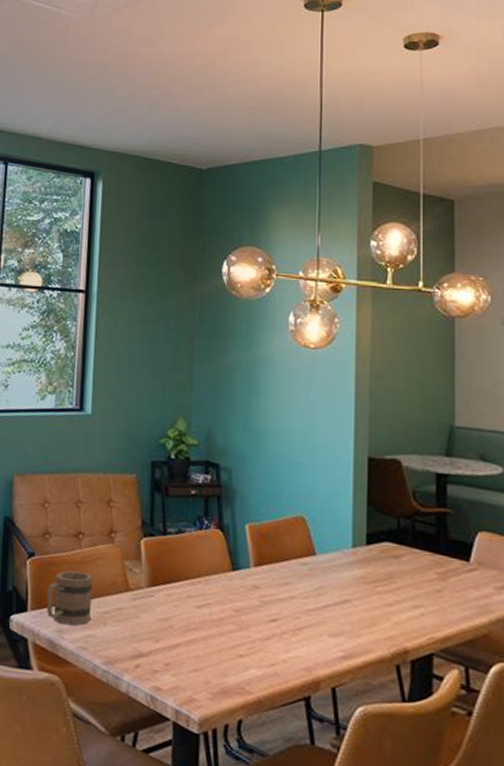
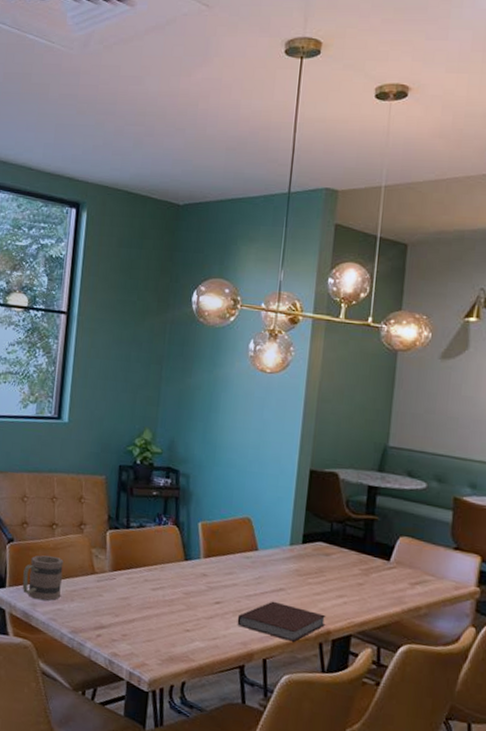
notebook: none [298,615,402,665] -> present [237,601,326,642]

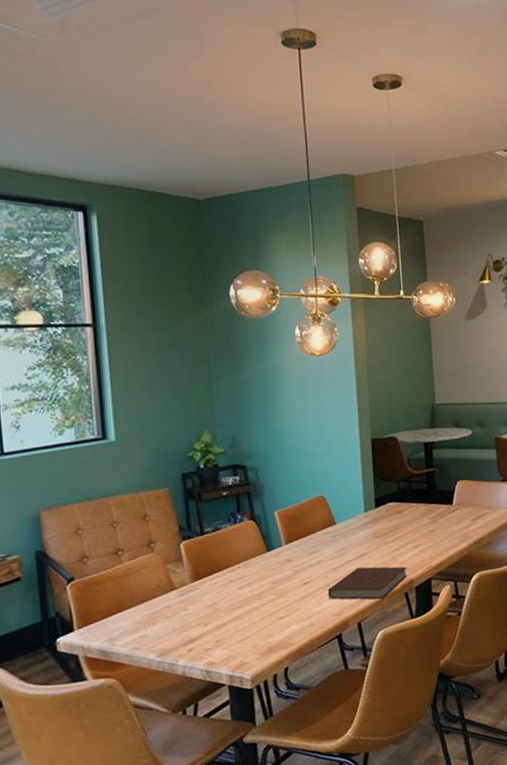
mug: present [22,555,64,601] -> none [92,583,141,633]

